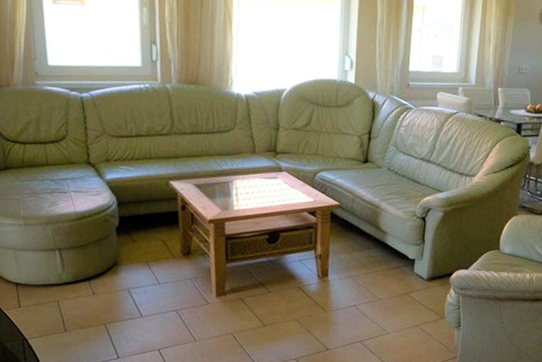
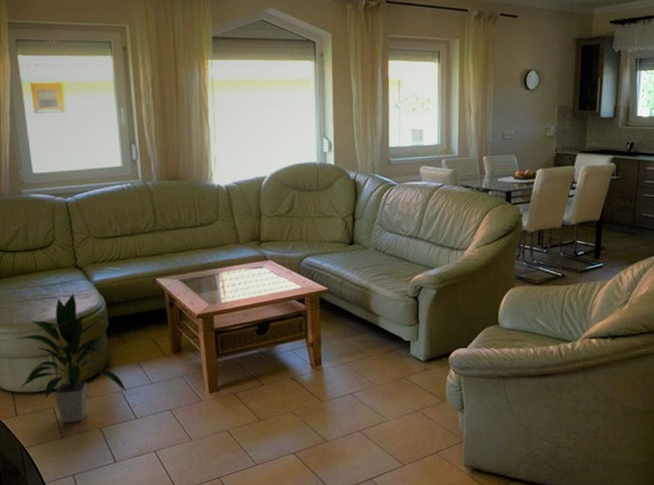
indoor plant: none [22,189,134,318] -> present [15,293,128,424]

